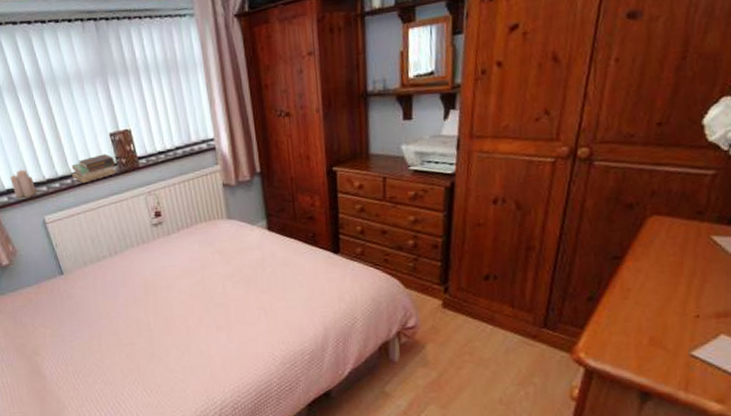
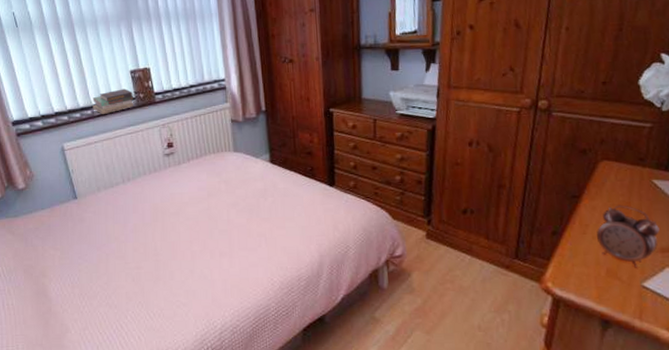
candle: present [10,169,38,198] -> none [34,99,59,126]
alarm clock: none [640,265,716,336] -> present [597,205,660,268]

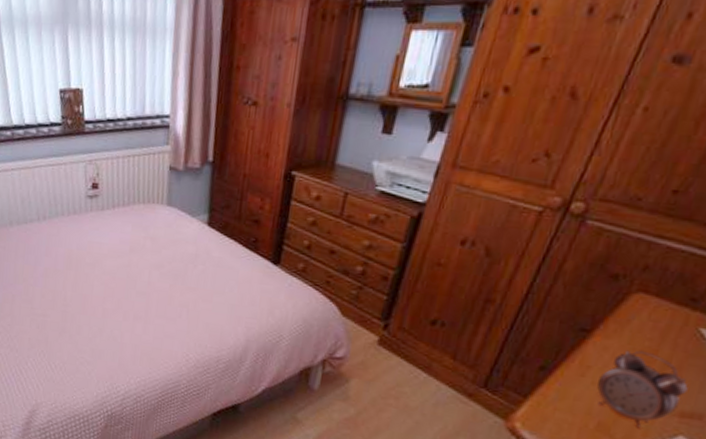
books: present [92,89,134,114] -> none [13,110,61,138]

